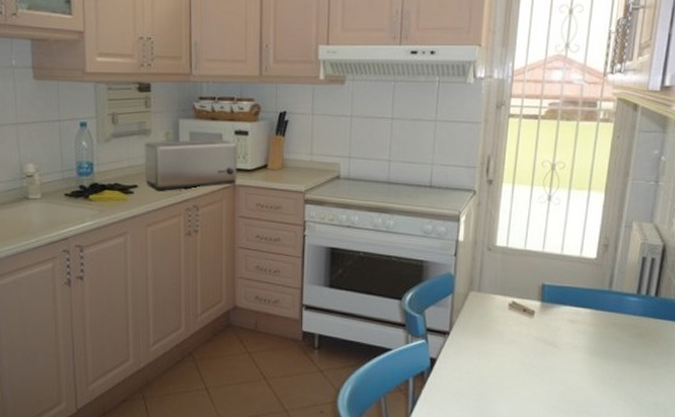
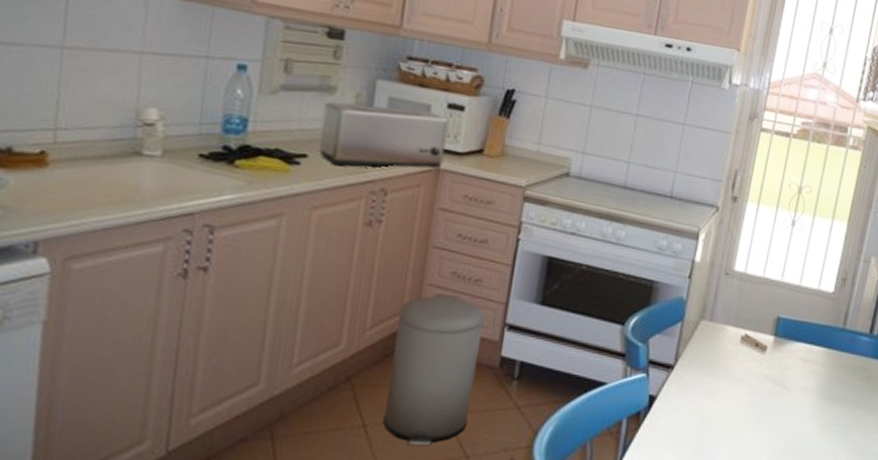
pedal bin: none [219,285,285,403] -> present [382,294,485,447]

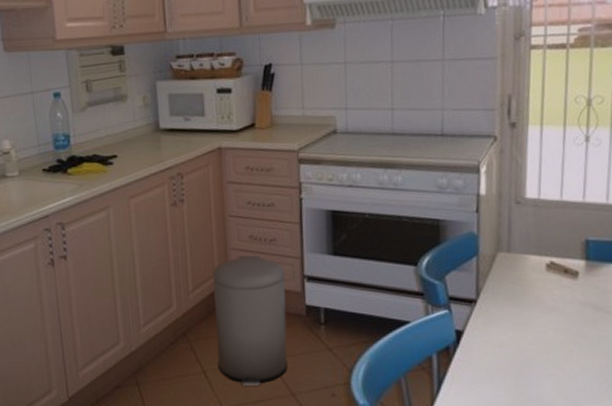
toaster: present [319,101,449,169] -> none [121,99,223,160]

